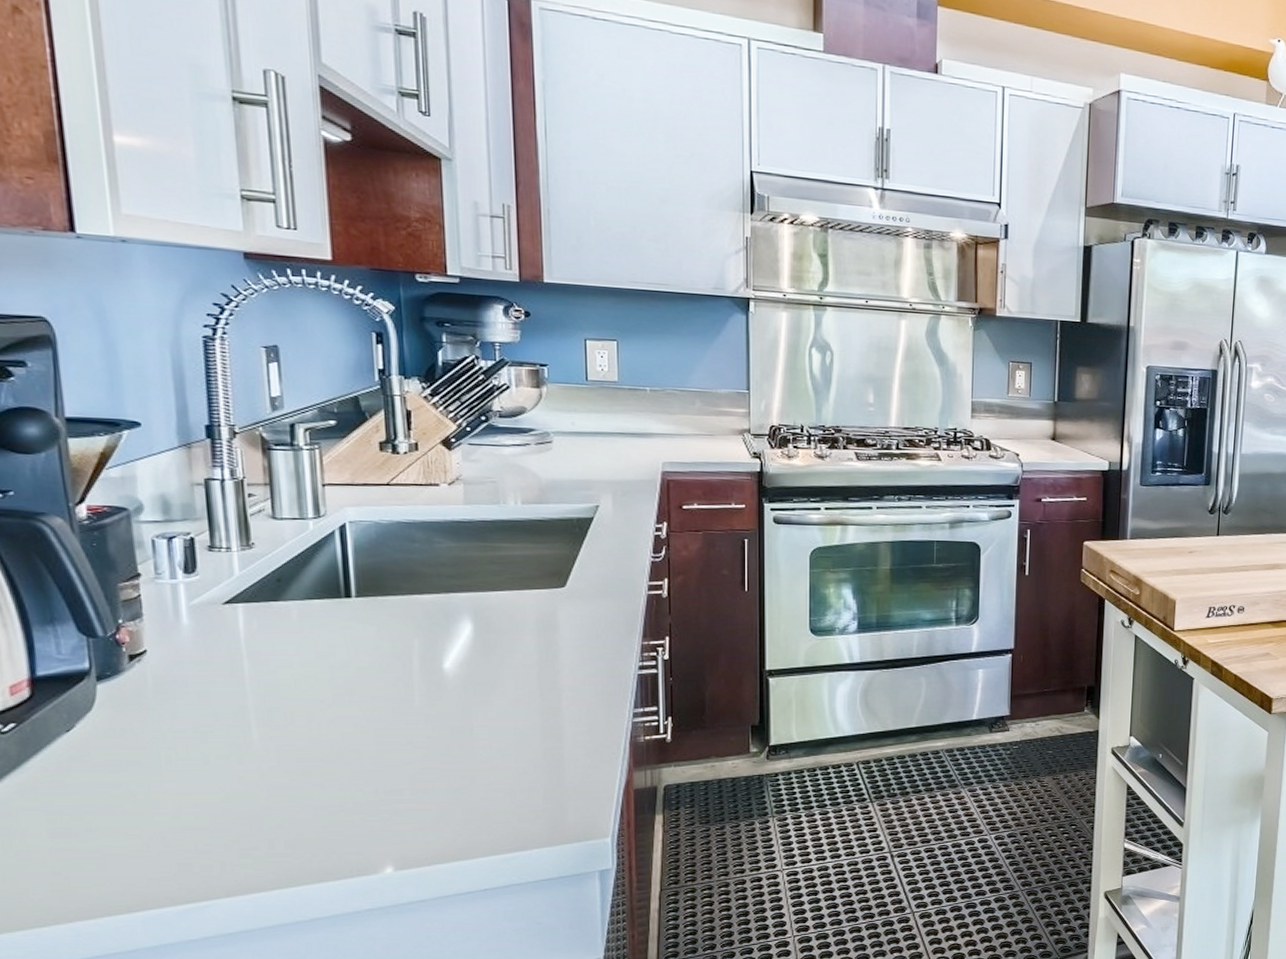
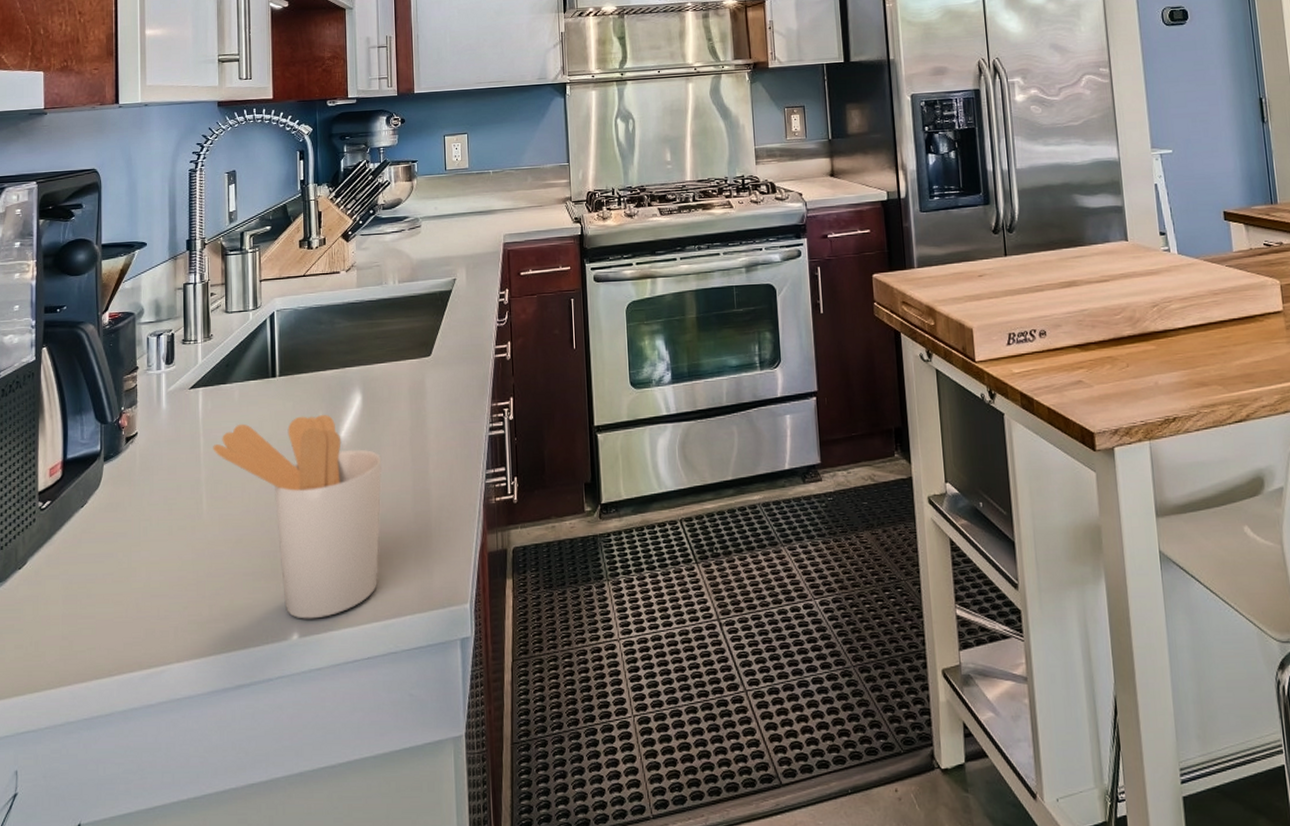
utensil holder: none [263,642,501,853] -> present [213,414,382,619]

